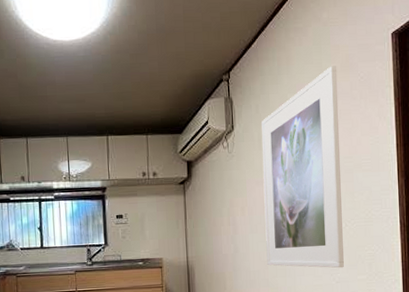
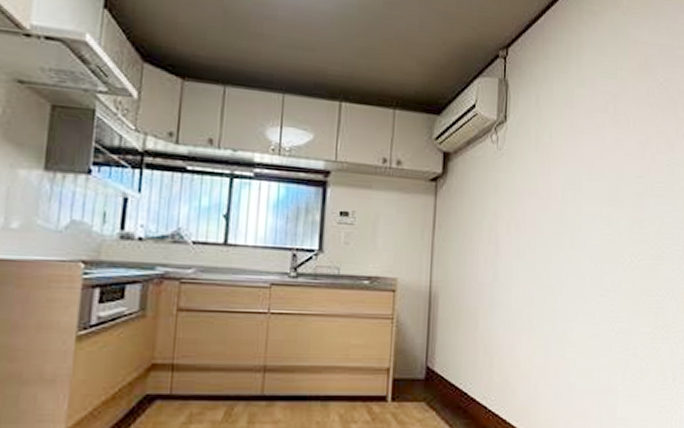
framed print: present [261,66,344,268] -> none [533,63,634,316]

